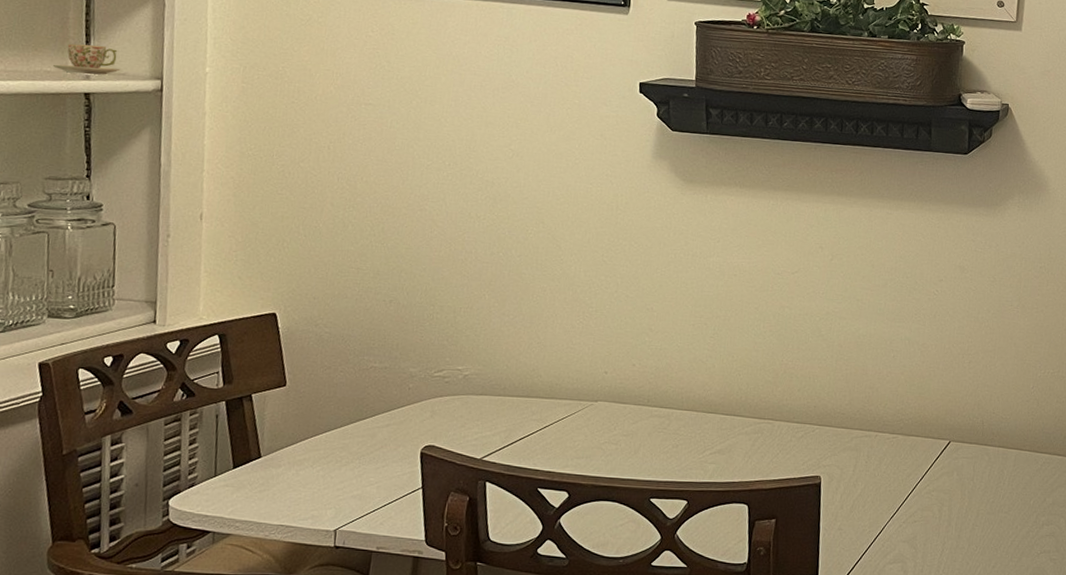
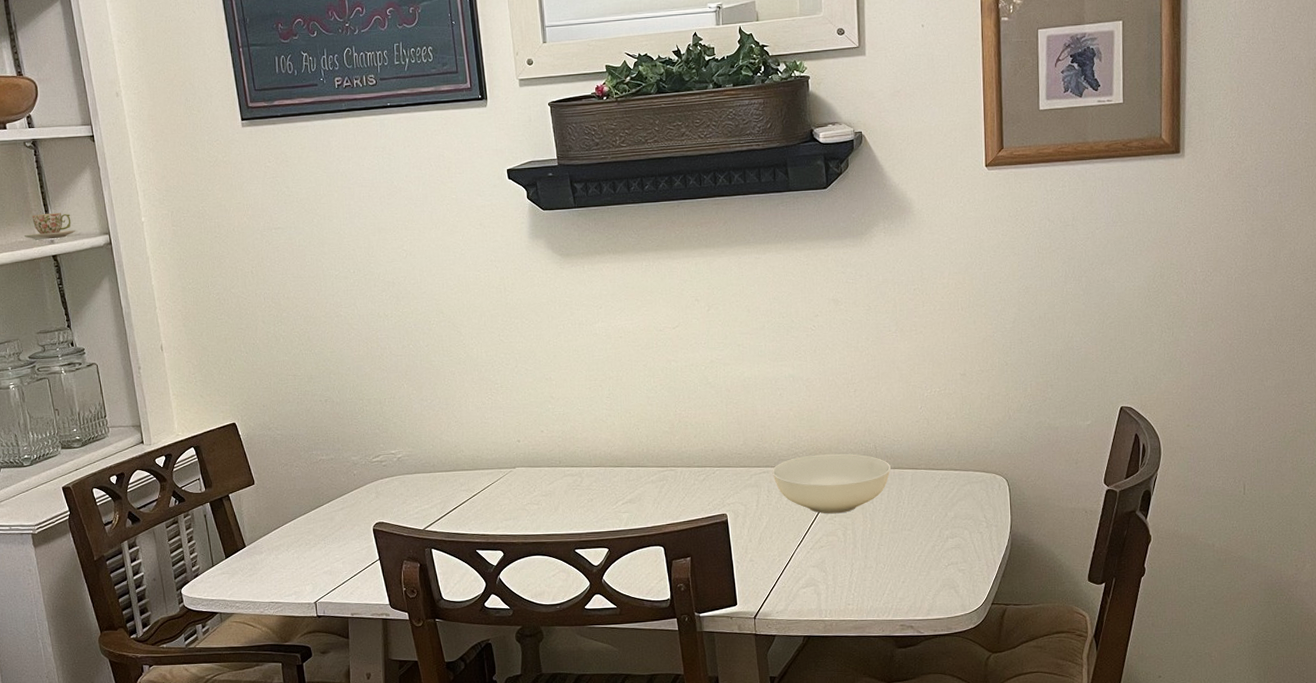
bowl: none [873,423,996,488] -> present [771,453,892,514]

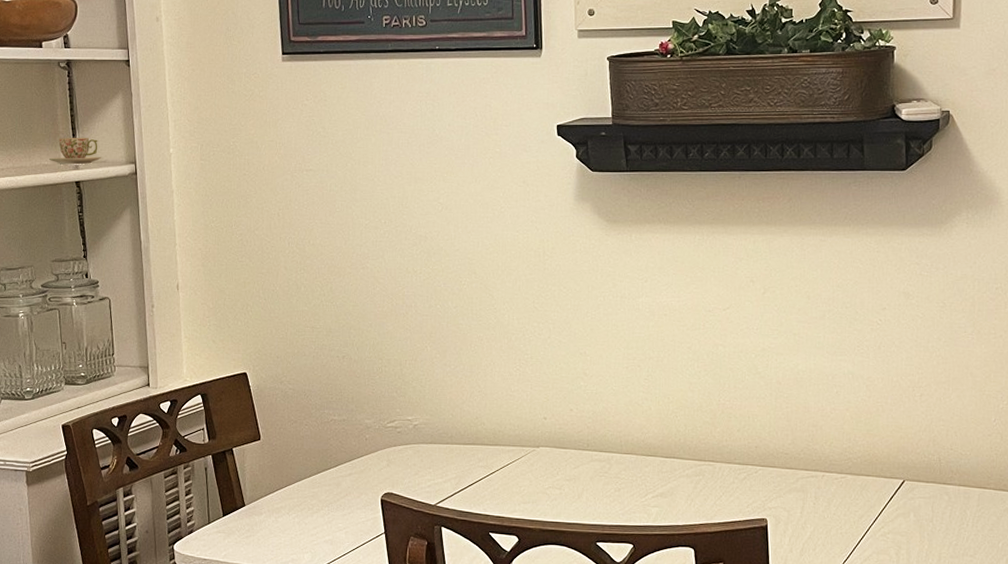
bowl: present [771,453,892,514] -> none [820,462,956,530]

